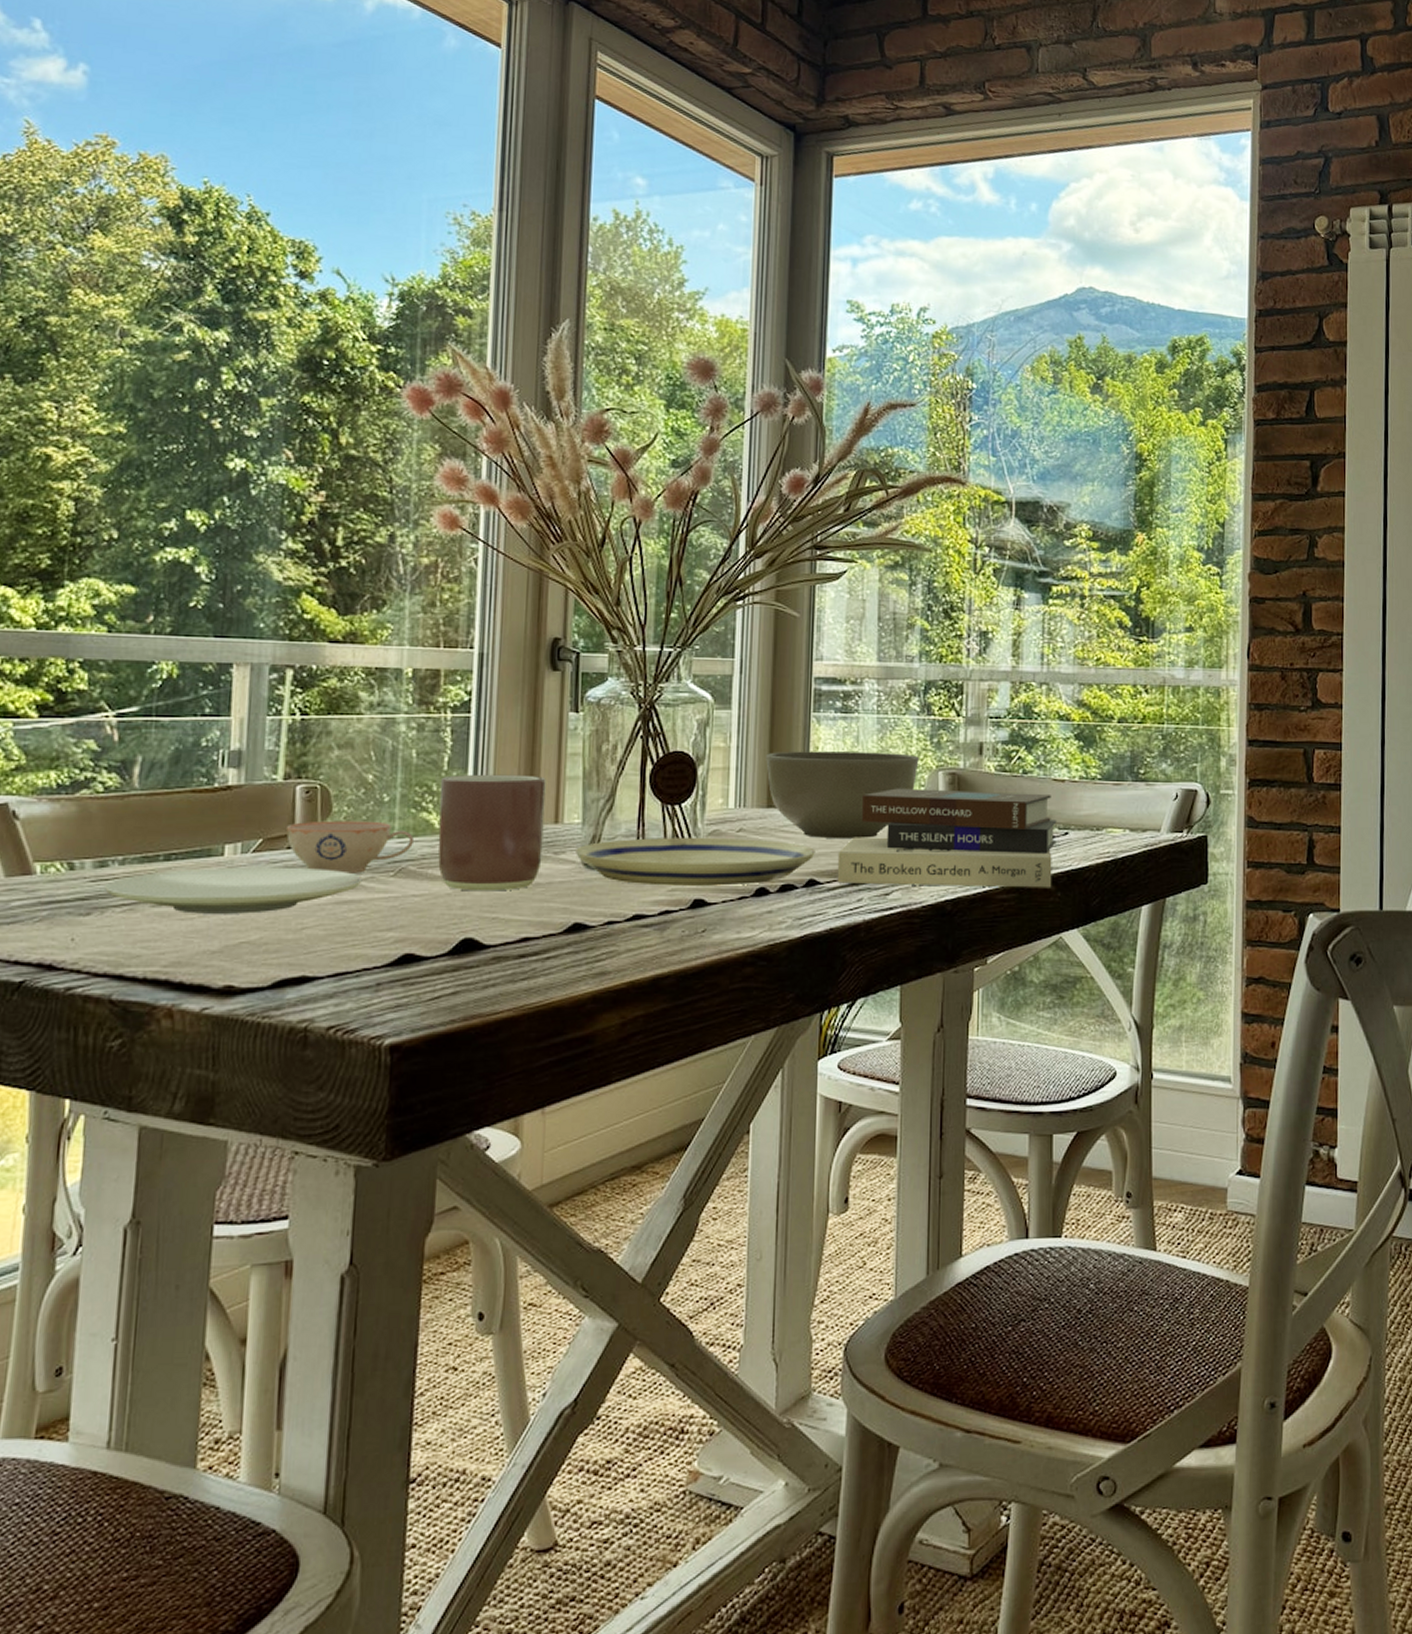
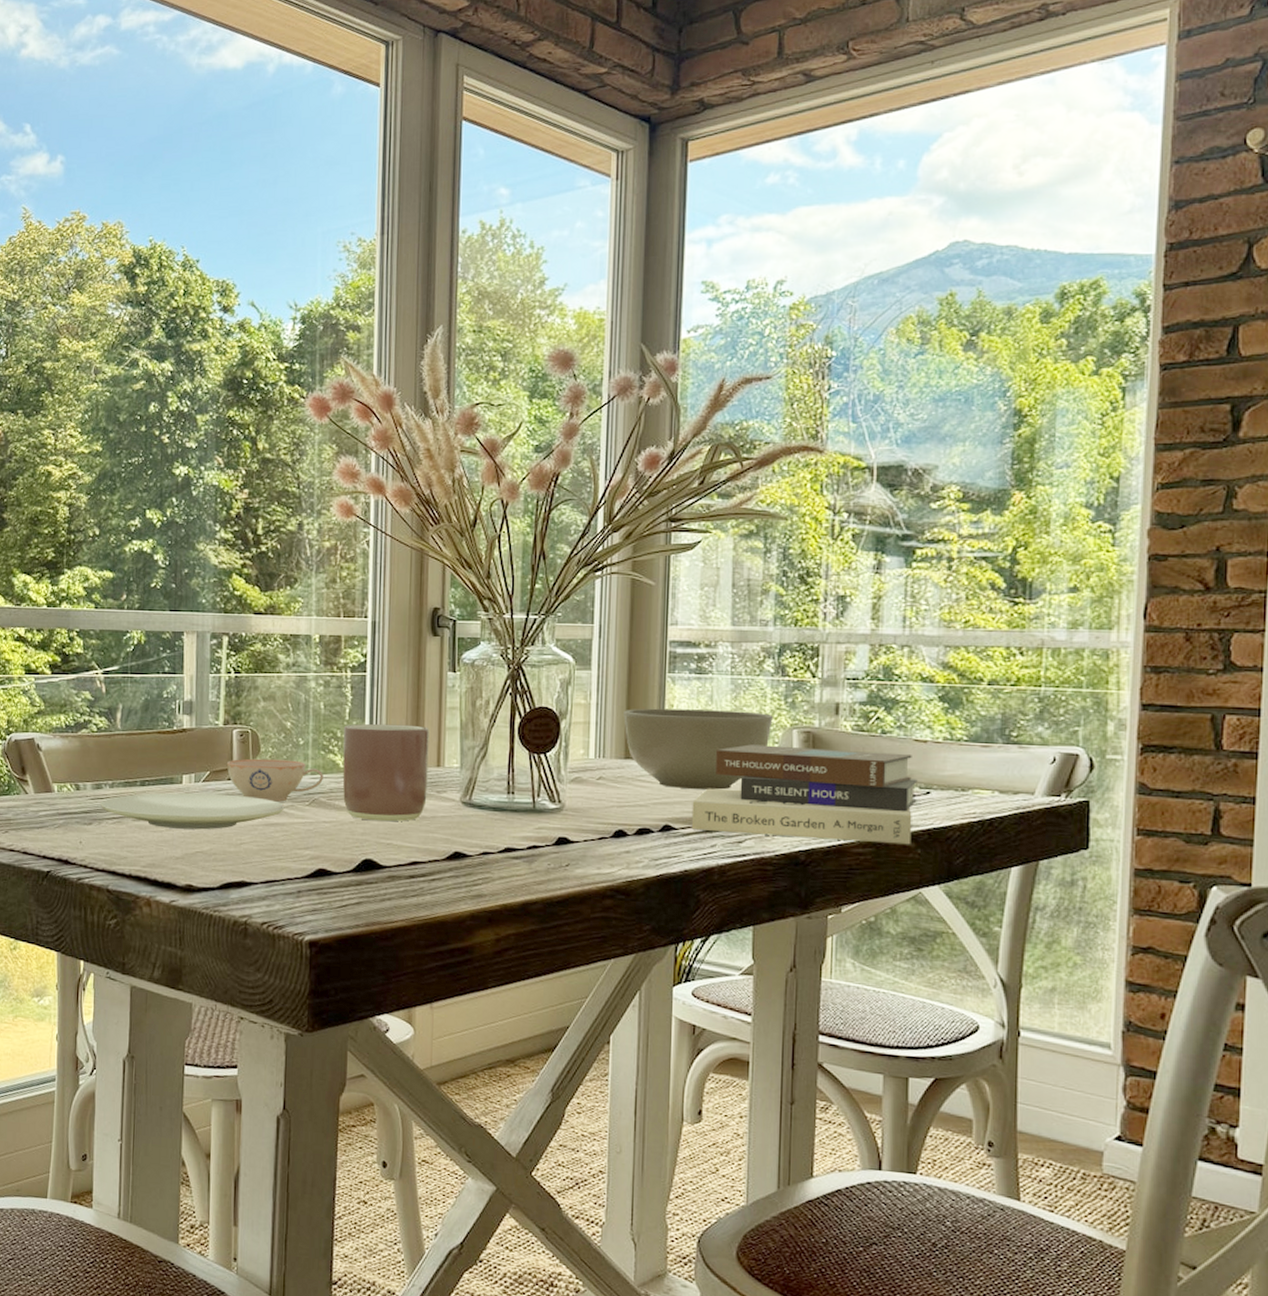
plate: present [576,837,815,886] -> none [455,782,671,827]

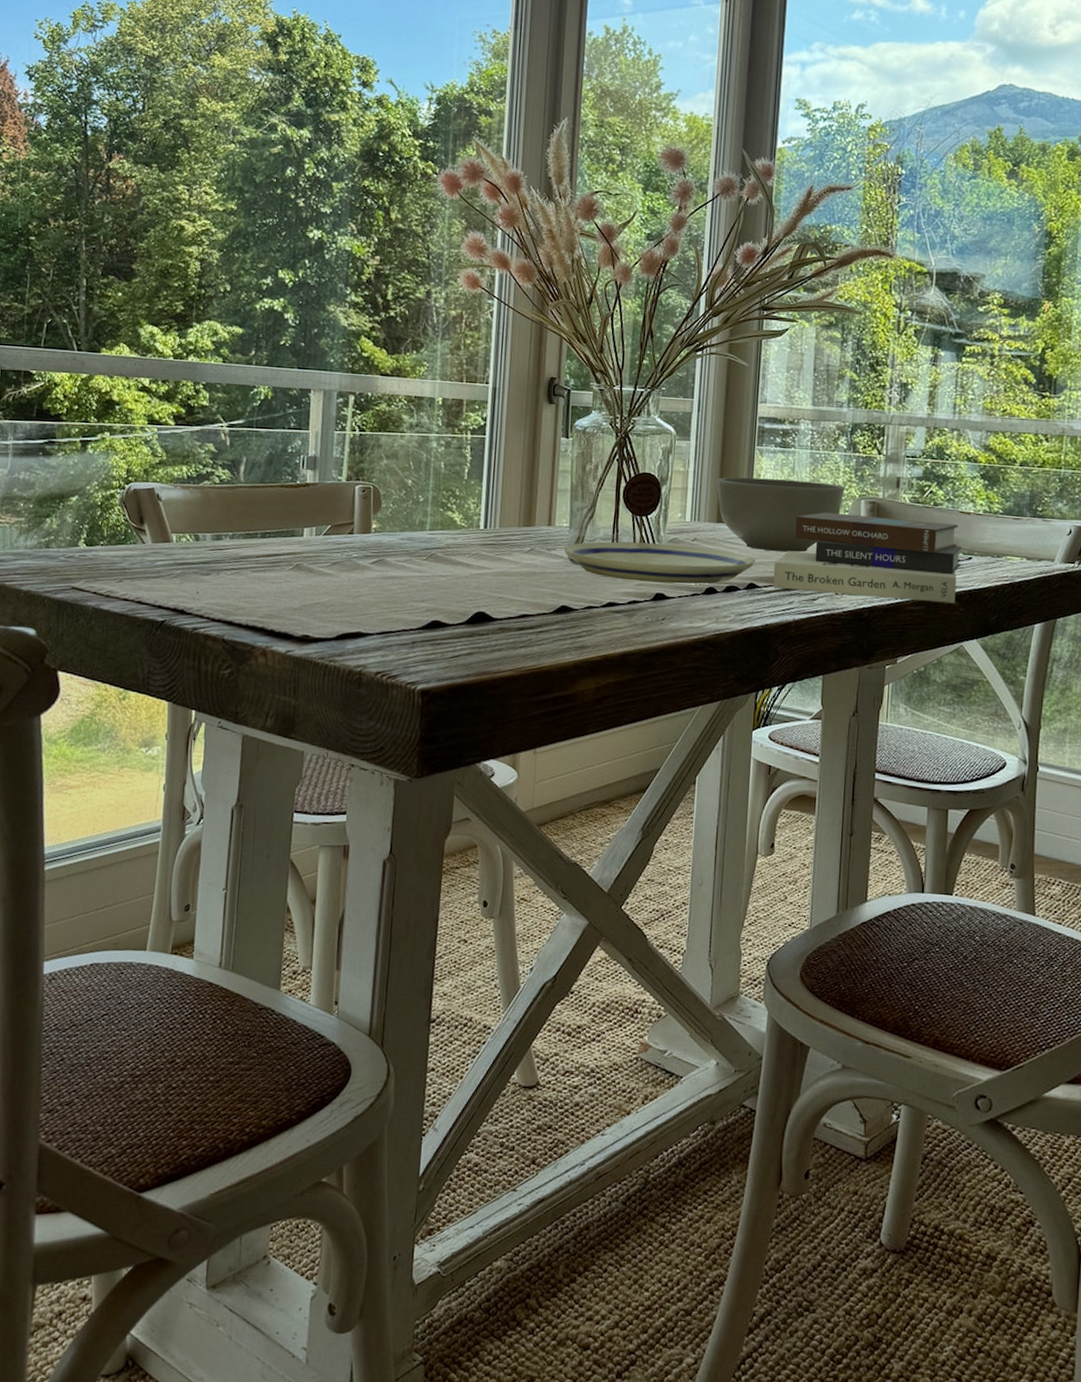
plate: present [101,793,285,830] -> none [220,545,403,582]
teacup: present [226,758,323,802] -> none [347,513,441,556]
mug: present [342,723,429,822] -> none [459,483,542,577]
plate: none [455,782,671,827] -> present [564,541,756,584]

